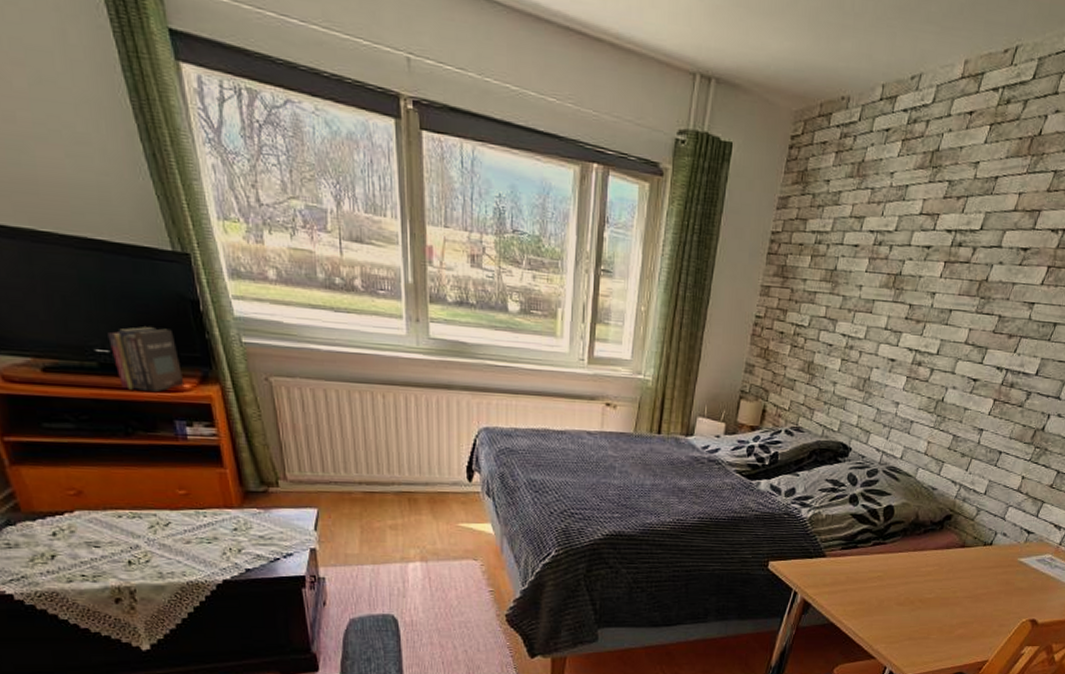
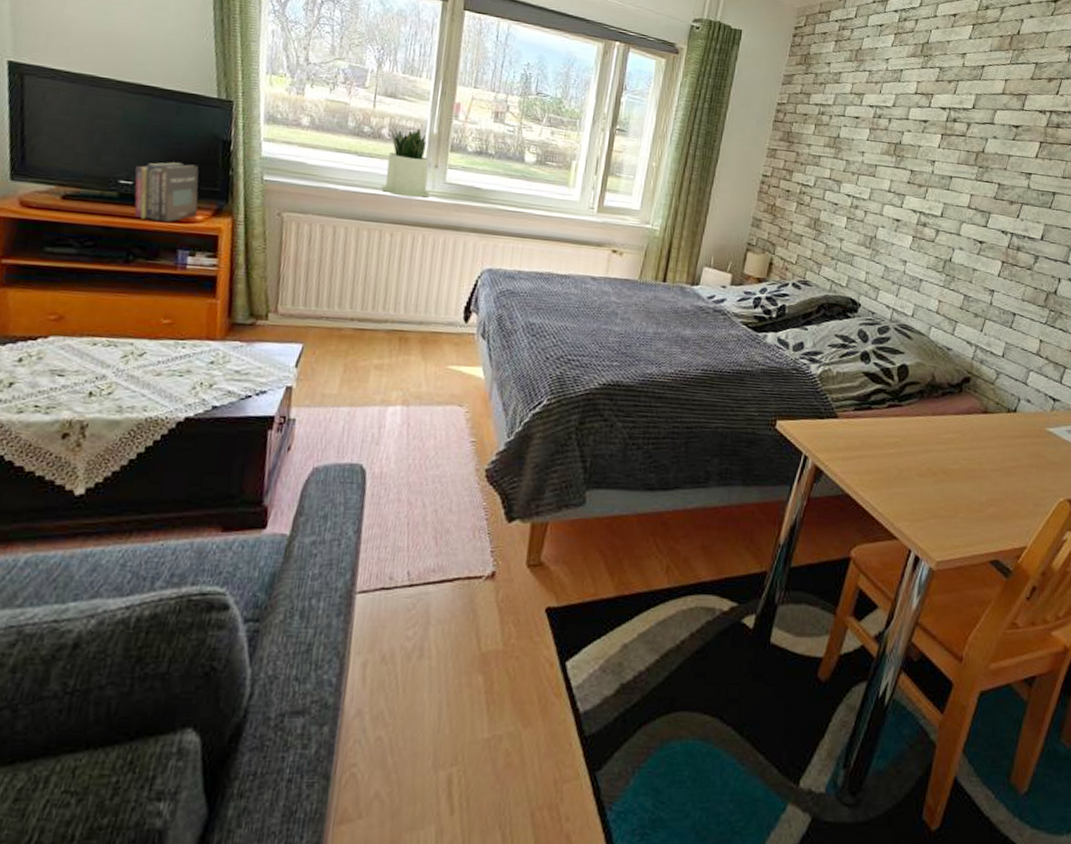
planter: none [362,275,415,356] -> present [381,125,430,198]

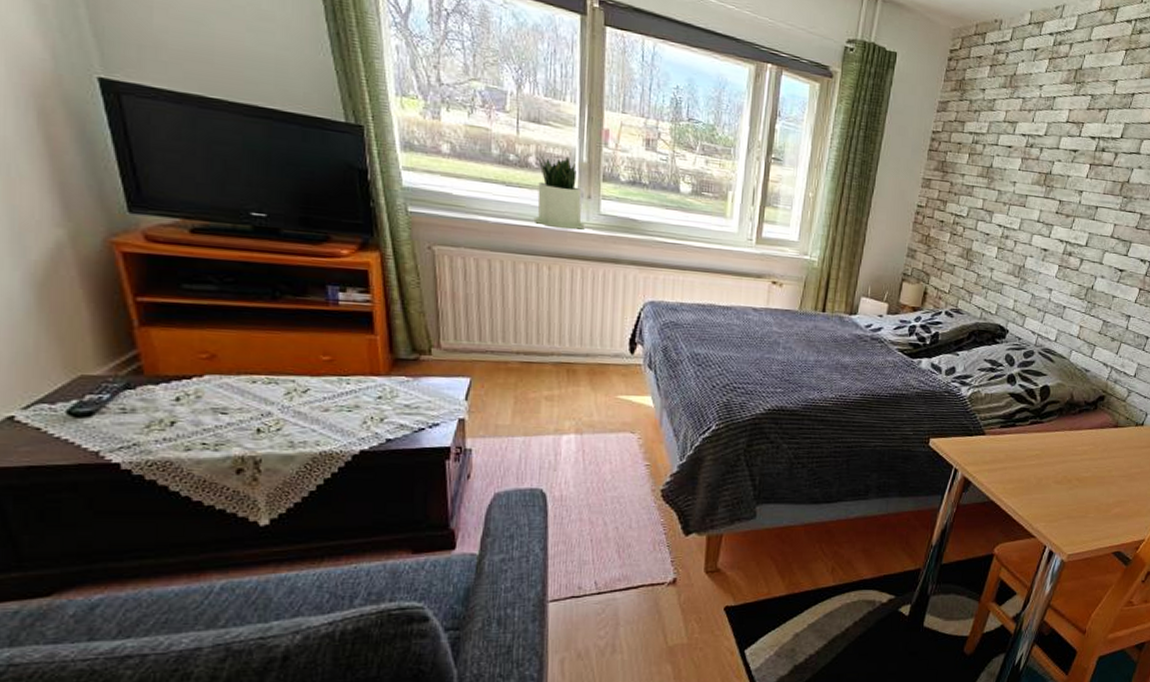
books: present [134,162,199,223] -> none [266,193,342,257]

